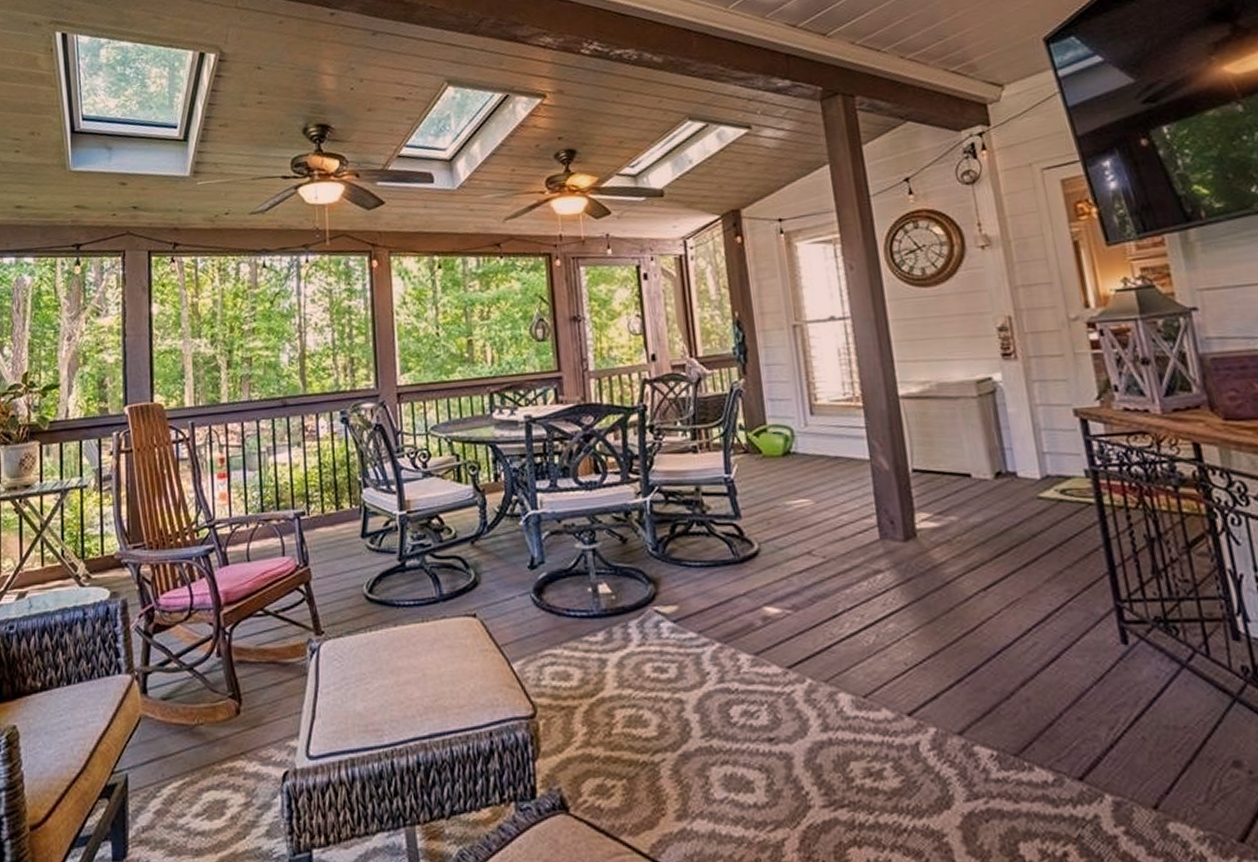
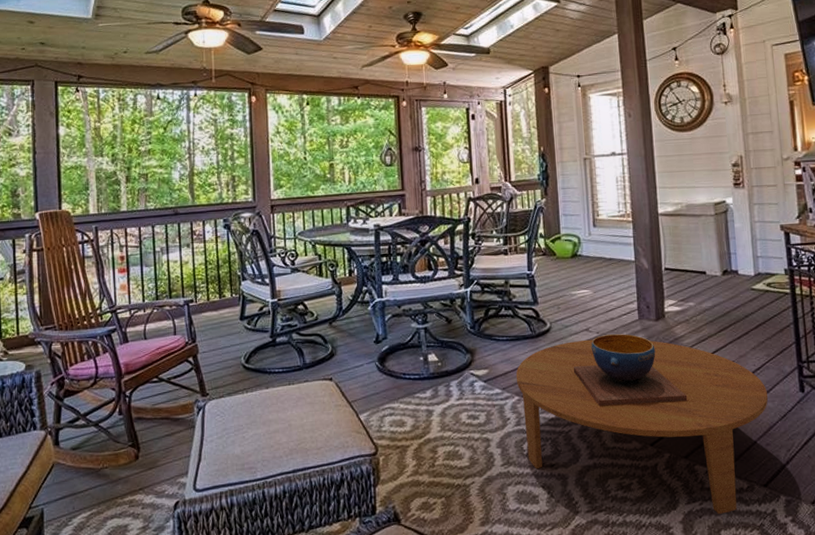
coffee table: none [715,566,1075,818] -> present [516,339,768,514]
decorative bowl: none [792,559,957,659] -> present [573,334,688,407]

